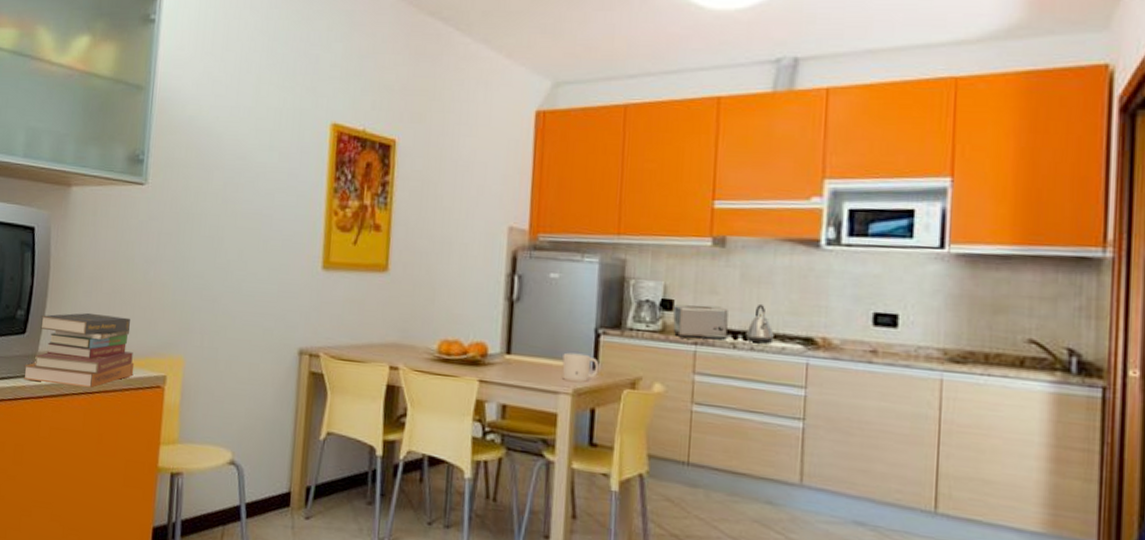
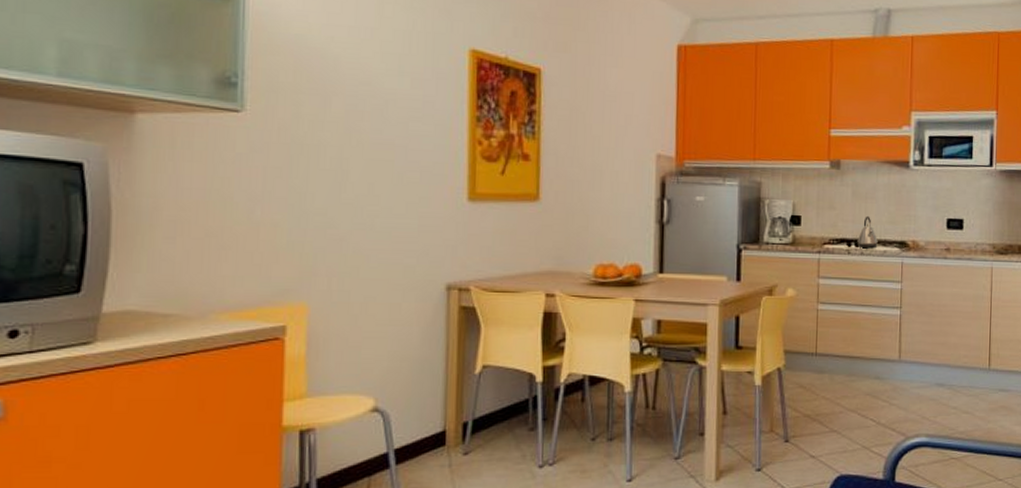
books: present [23,312,135,389] -> none [82,262,243,349]
mug: present [562,352,599,383] -> none [710,268,742,294]
toaster: present [673,304,729,341] -> none [801,219,844,250]

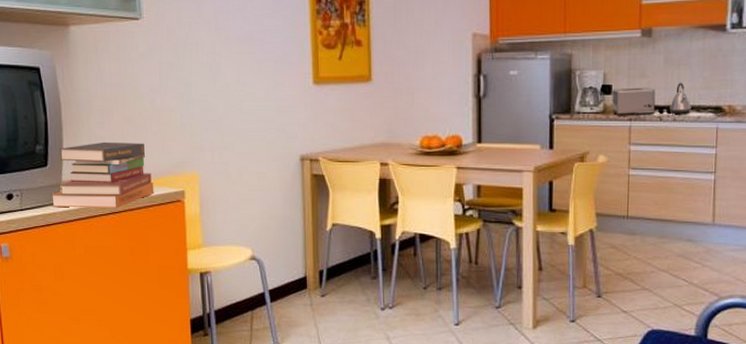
books: none [82,262,243,349] -> present [52,141,155,209]
toaster: none [801,219,844,250] -> present [612,87,655,118]

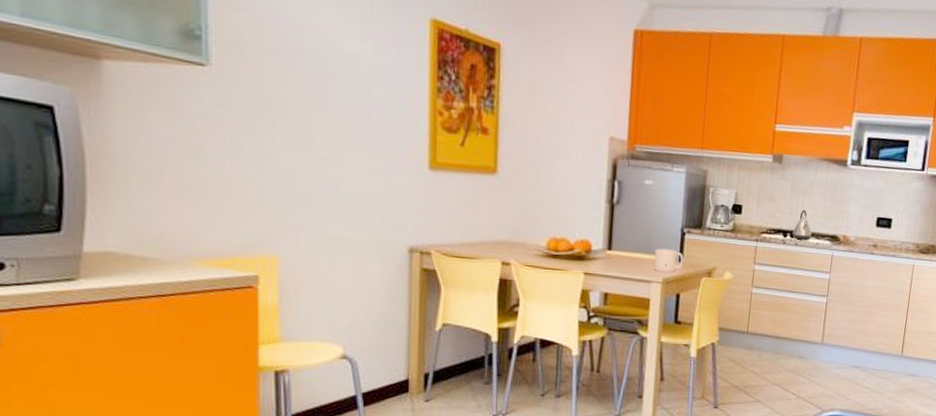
books: present [52,141,155,209] -> none [66,208,217,291]
mug: none [524,137,554,161] -> present [654,248,684,274]
toaster: present [612,87,655,118] -> none [740,209,782,238]

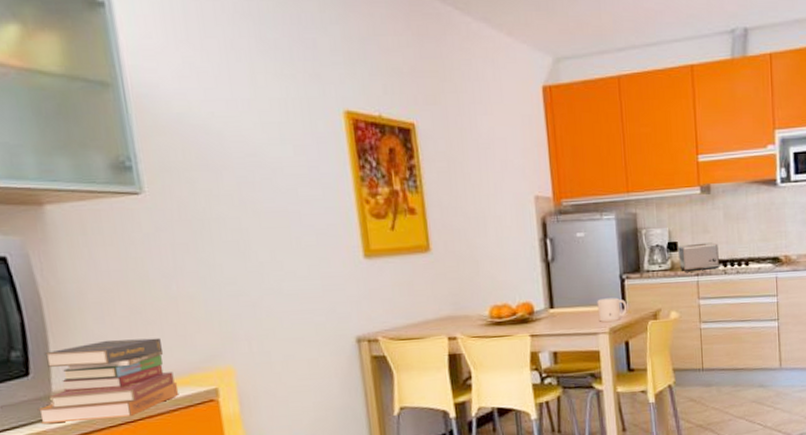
books: none [66,208,217,291] -> present [39,337,179,425]
toaster: none [740,209,782,238] -> present [678,242,719,273]
kettle: present [792,209,812,241] -> none [732,235,752,268]

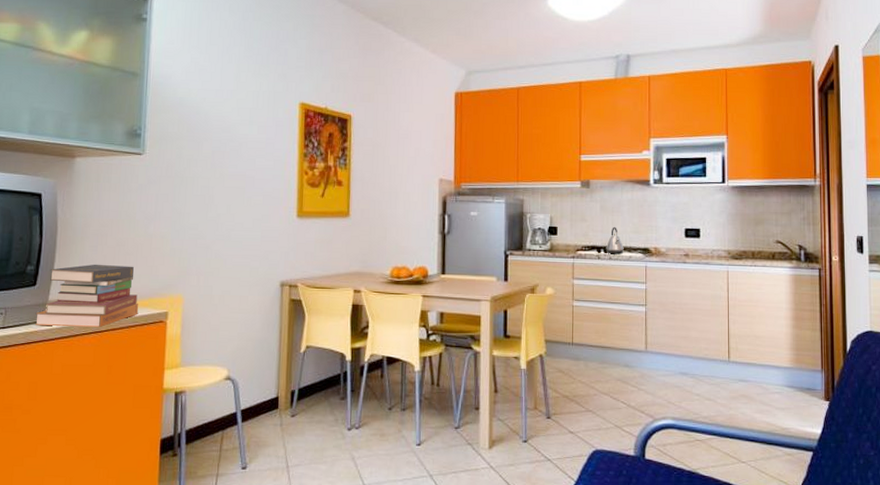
mug: present [597,297,627,323] -> none [482,270,508,292]
toaster: present [678,242,719,273] -> none [557,229,594,255]
kettle: none [732,235,752,268] -> present [606,226,624,255]

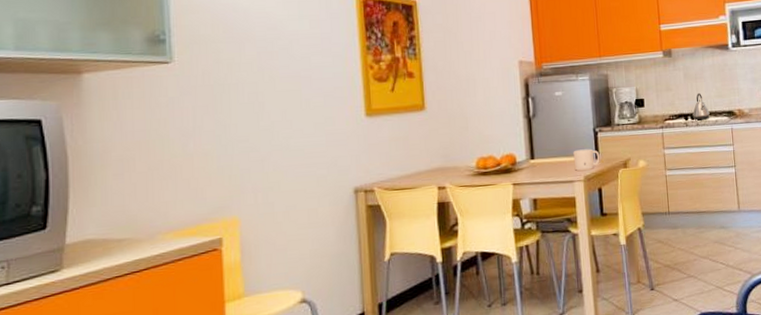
books: present [35,264,139,328] -> none [51,191,185,276]
mug: none [482,270,508,292] -> present [573,148,600,172]

